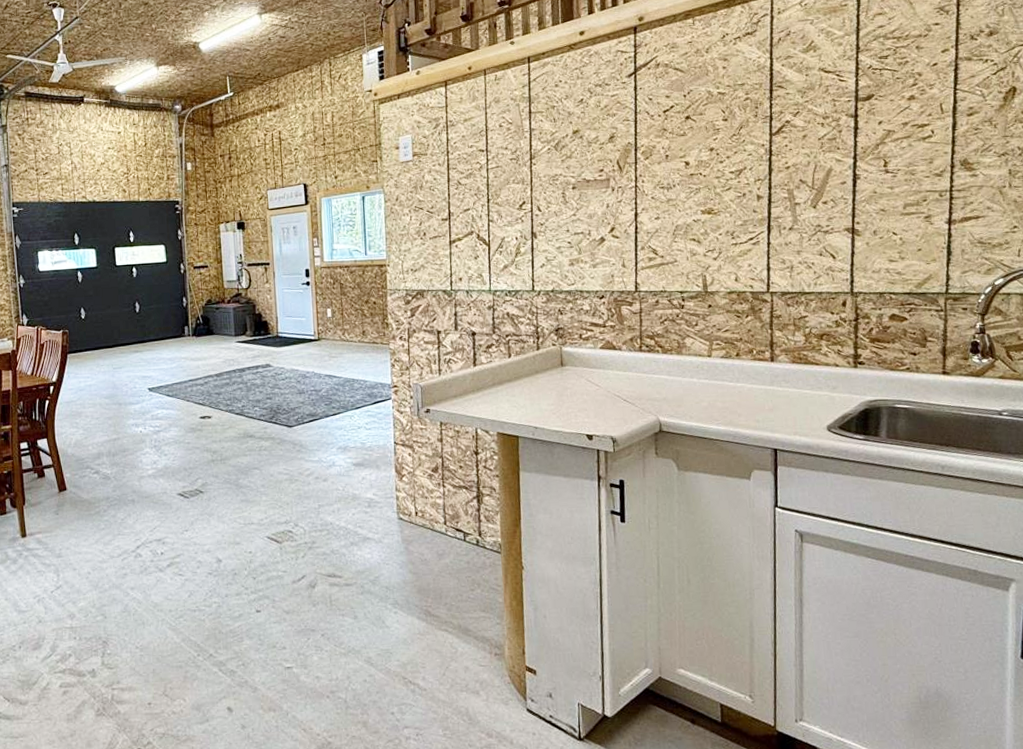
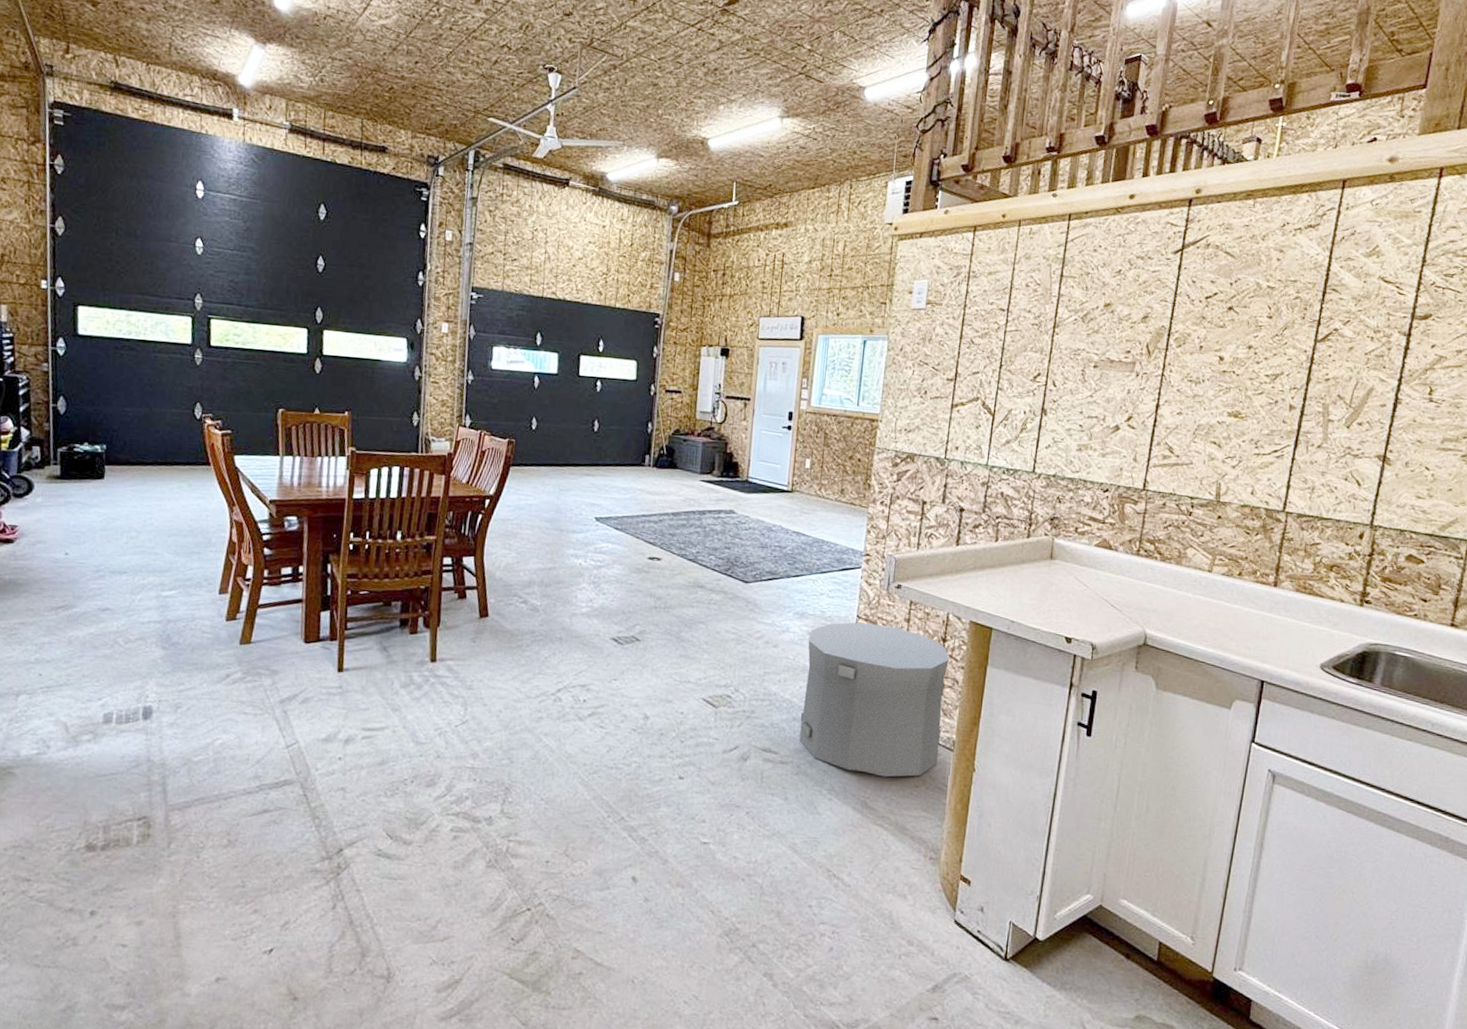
trash can: none [353,447,488,586] -> present [799,622,949,777]

